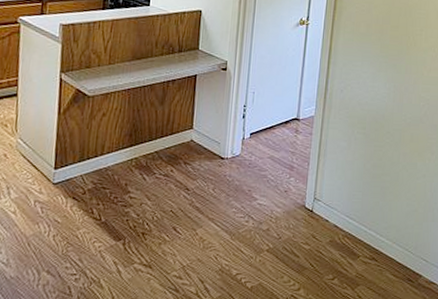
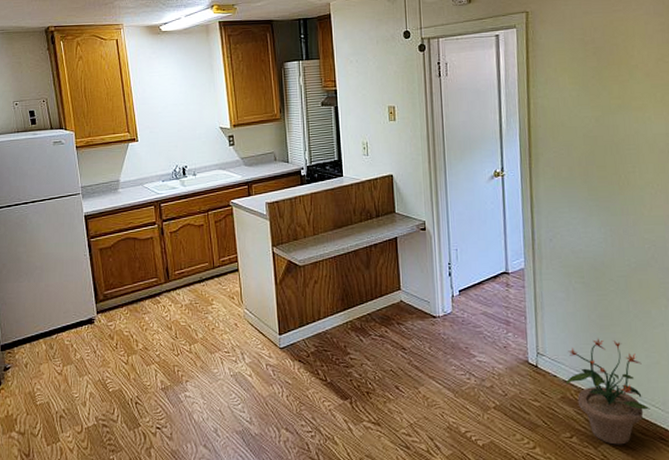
potted plant: none [335,186,404,286] -> present [565,338,650,445]

